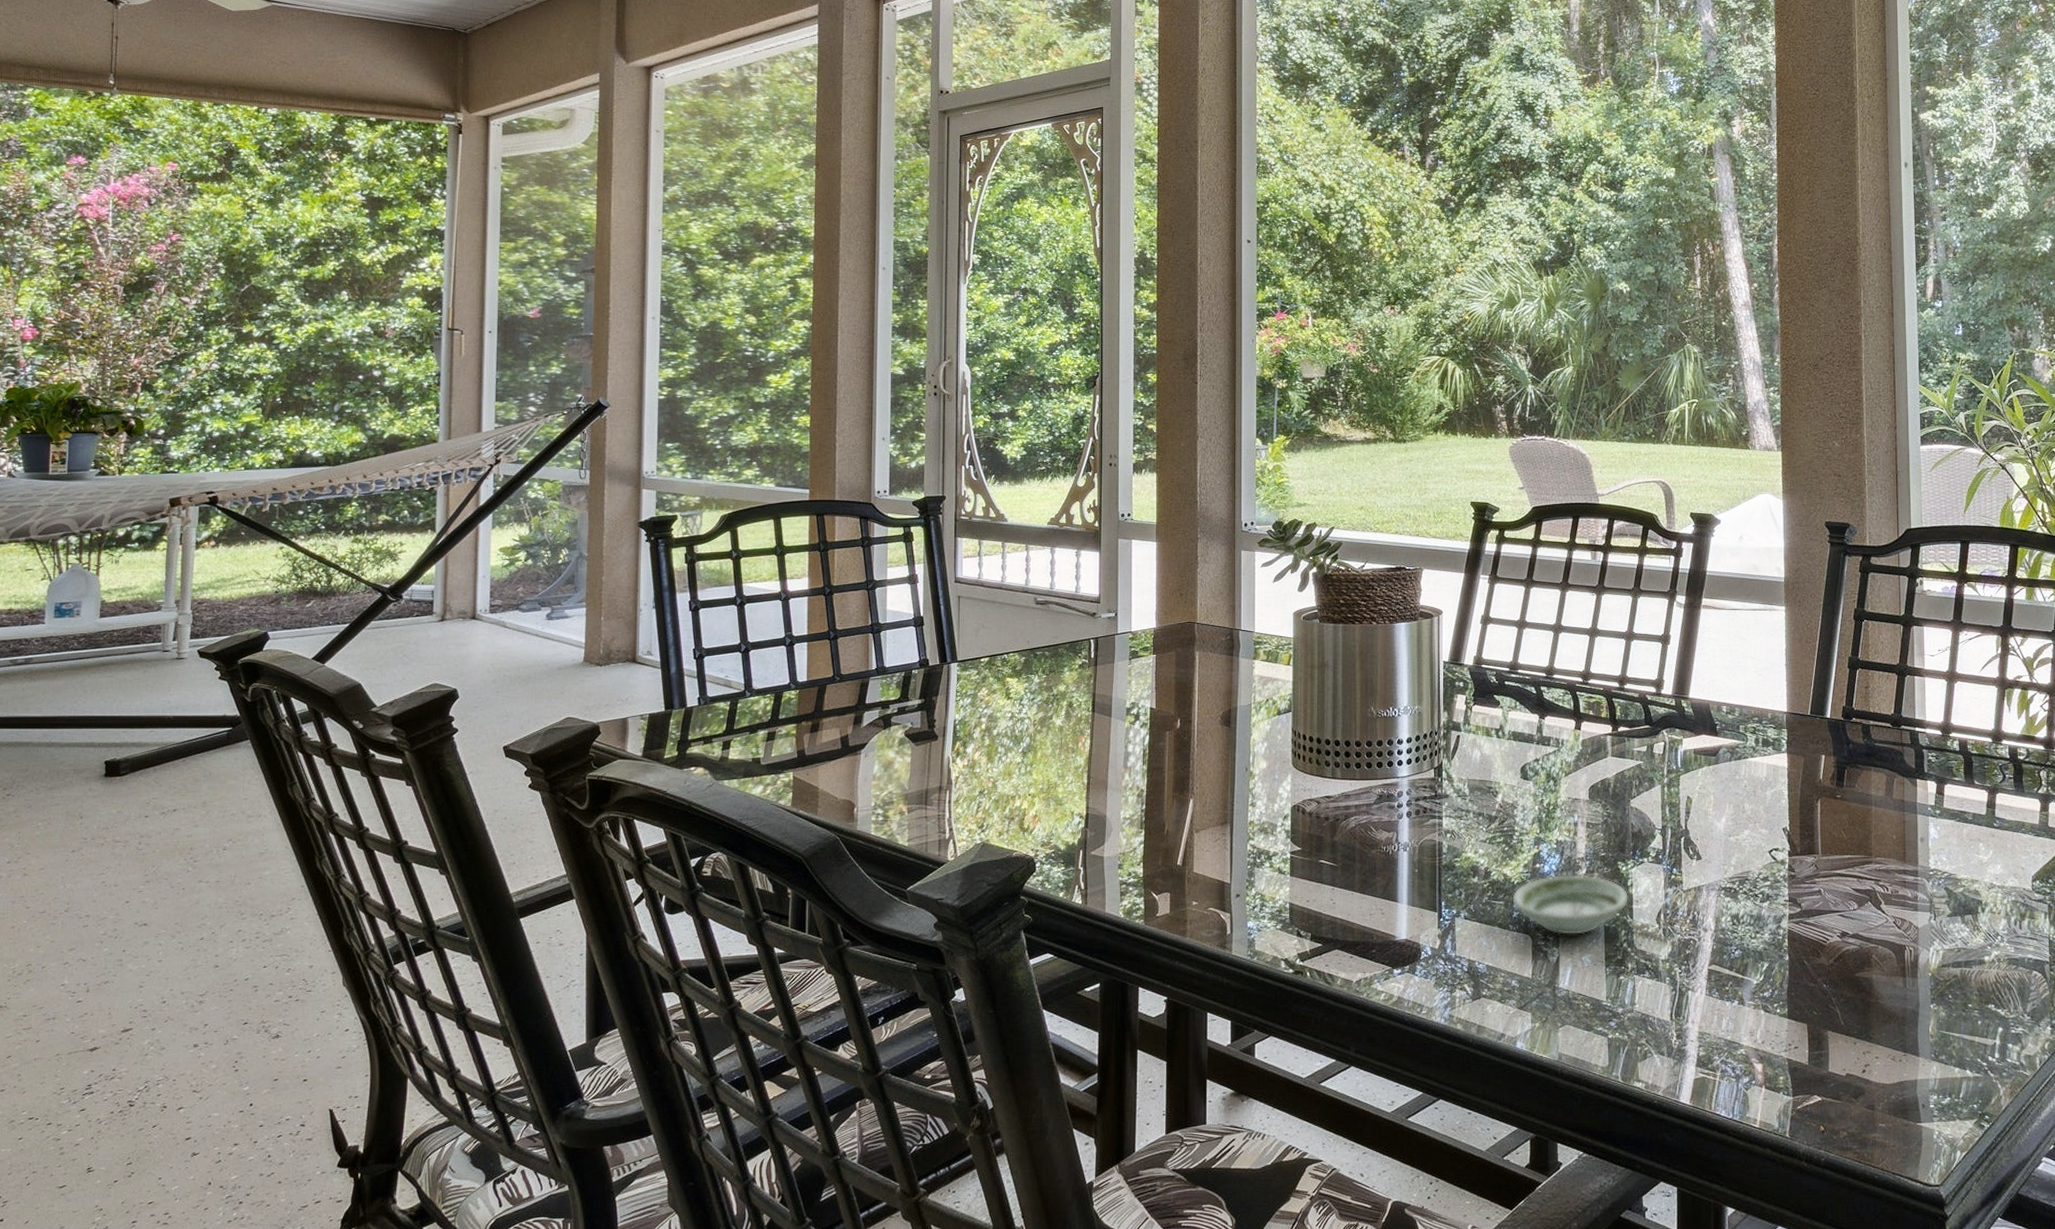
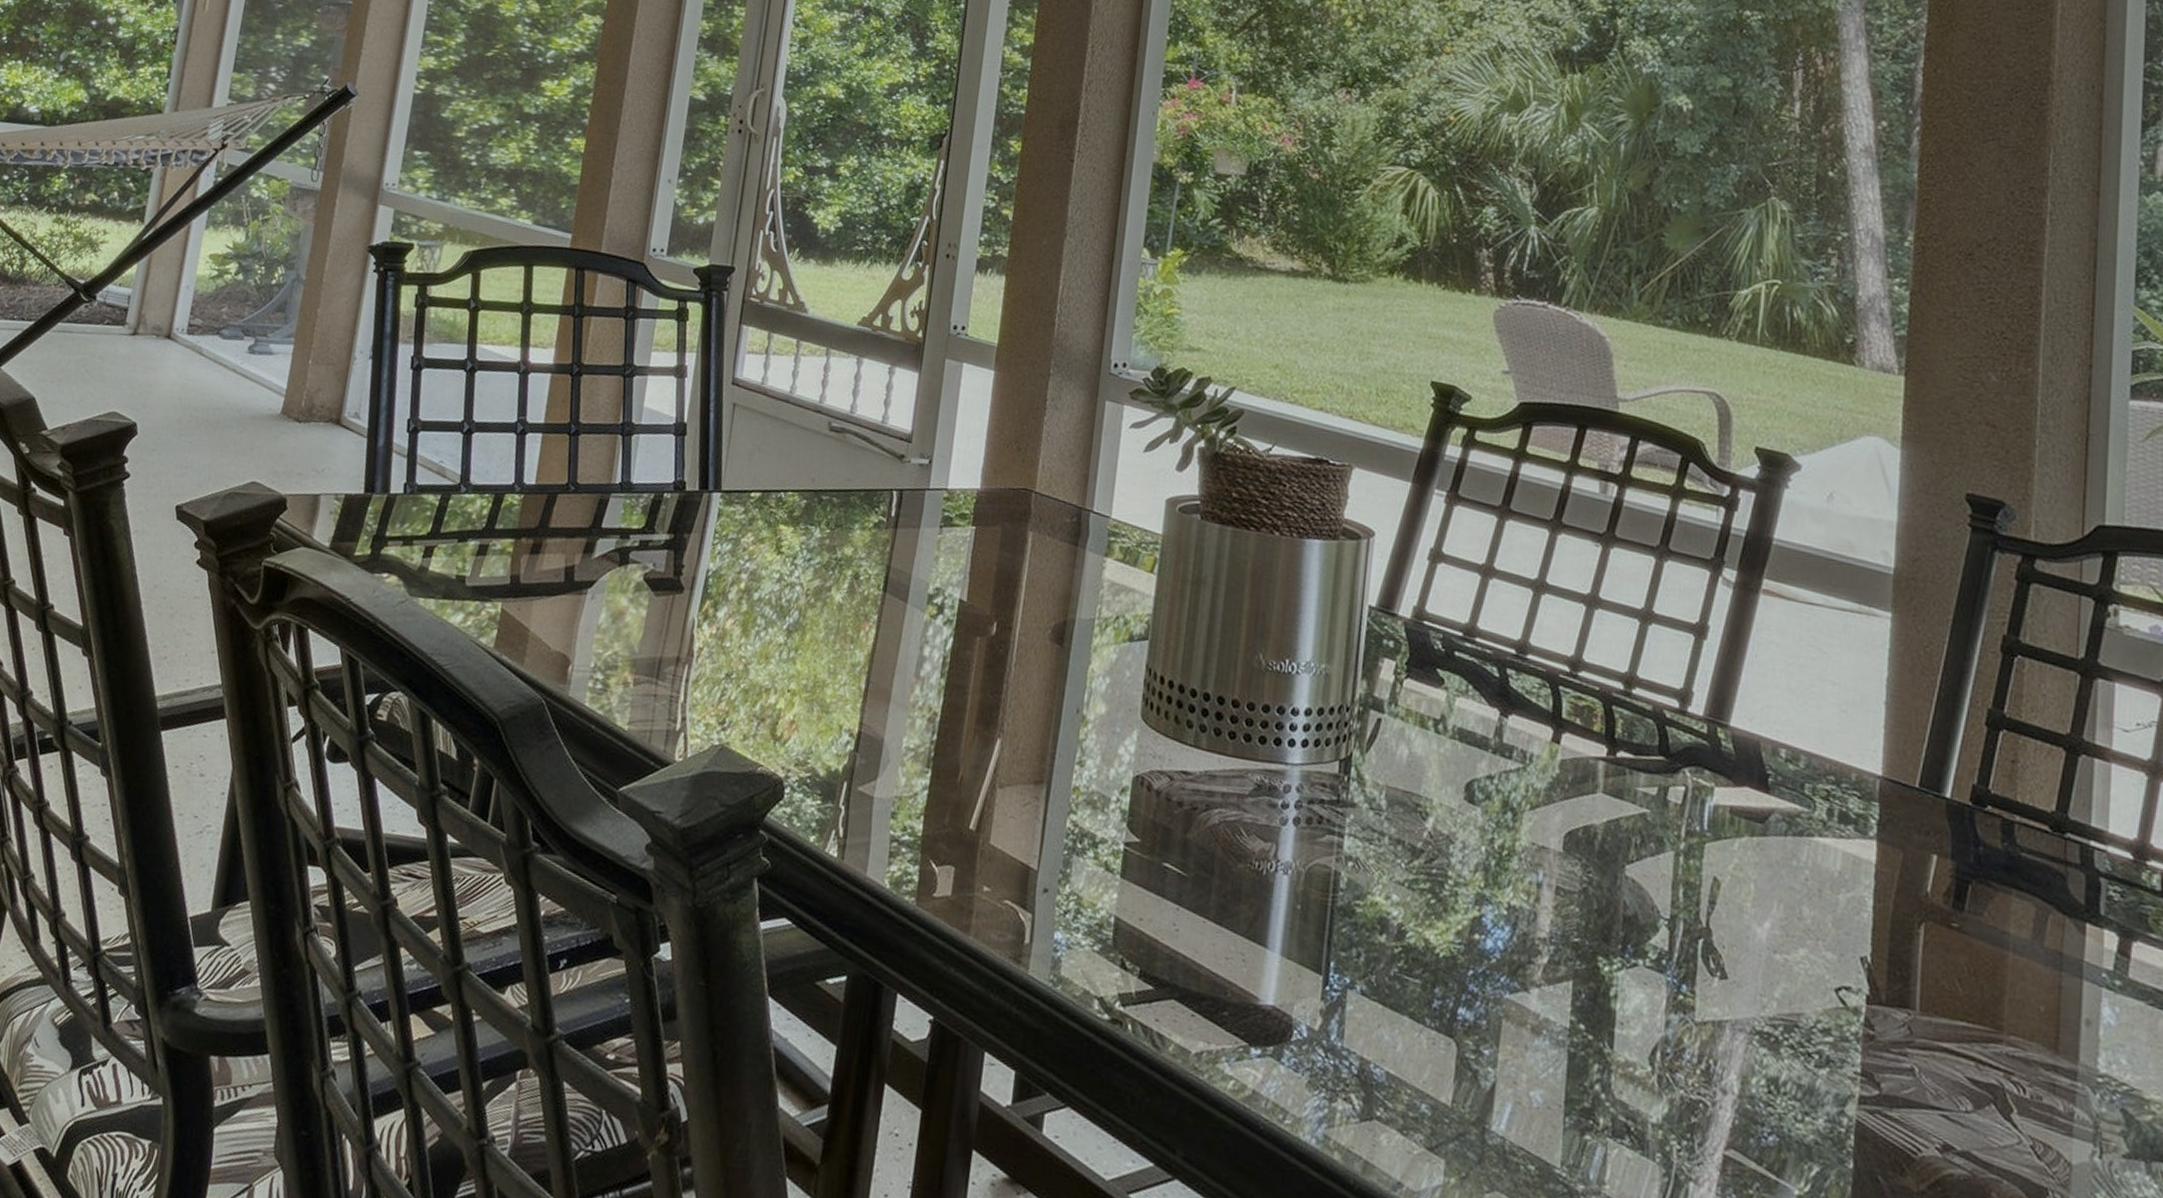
saucer: present [1511,874,1629,936] -> none [1432,955,1611,1058]

